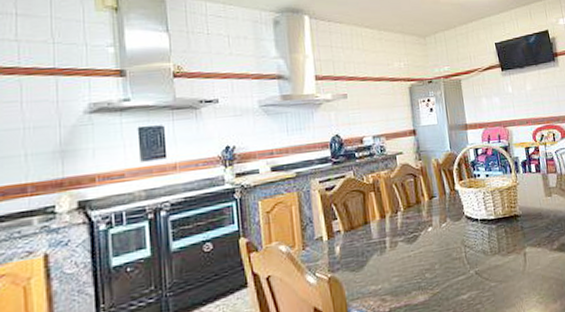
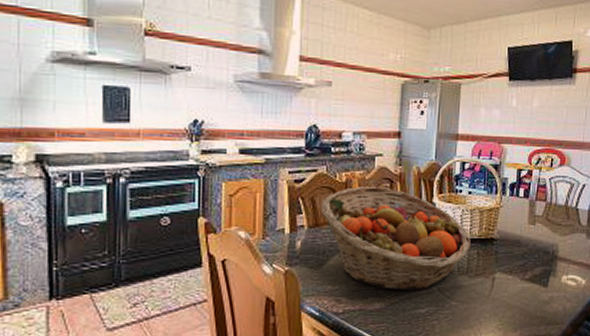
fruit basket: none [353,182,498,282] -> present [320,185,471,291]

